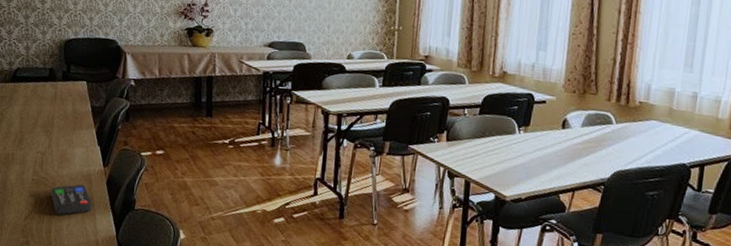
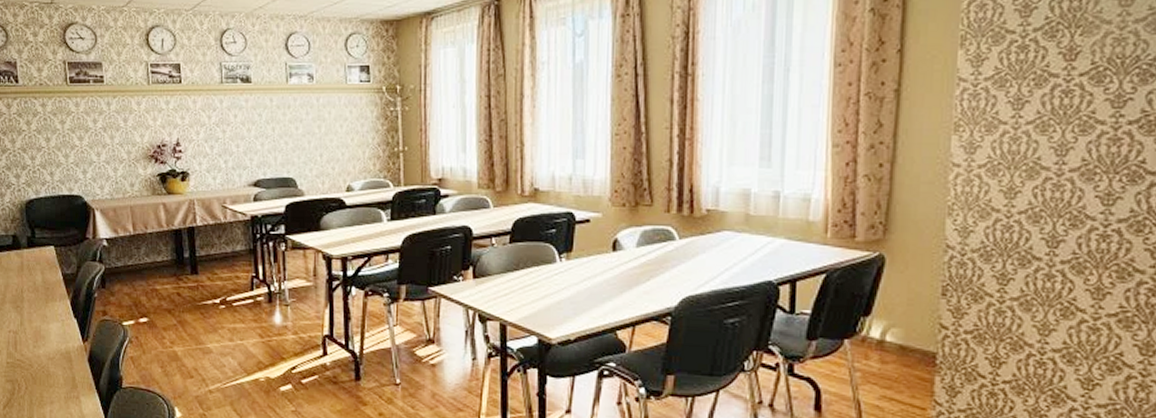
remote control: present [51,184,92,215] -> none [29,363,76,400]

